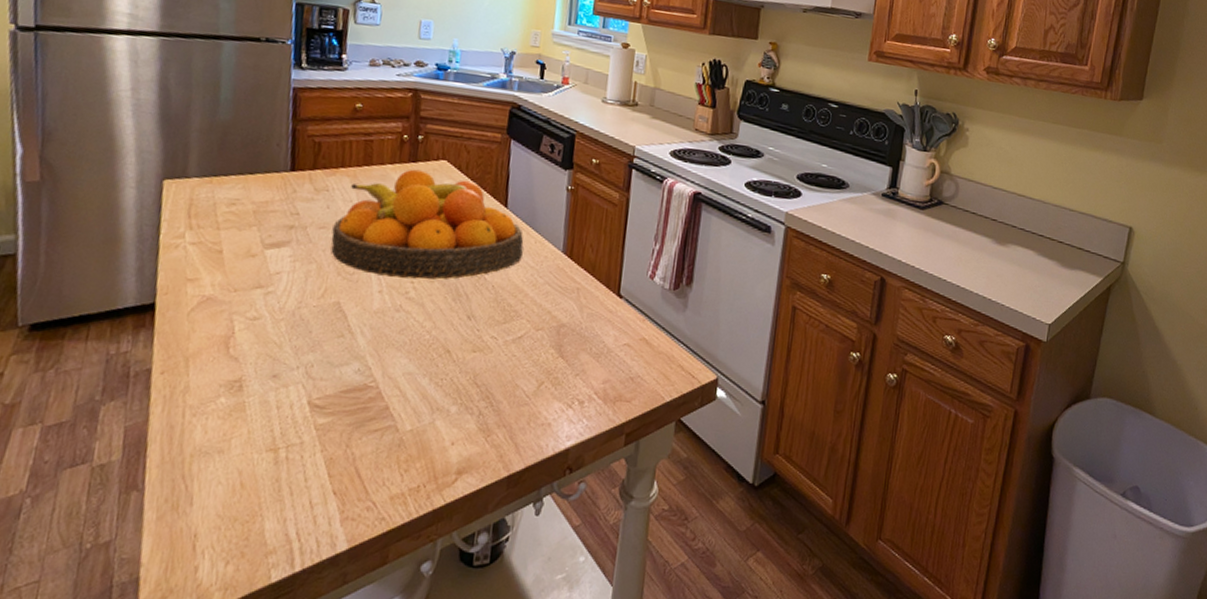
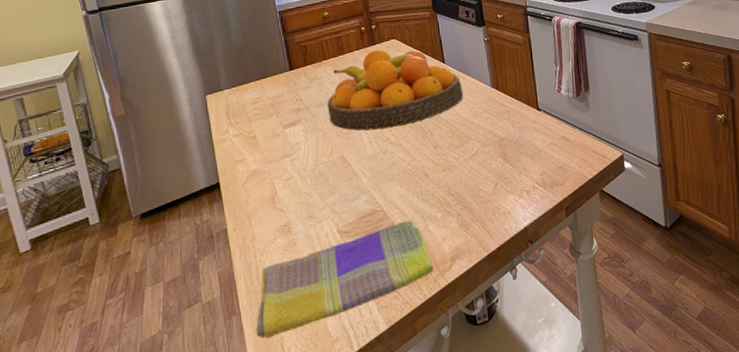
dish towel: none [160,407,430,533] -> present [256,220,434,339]

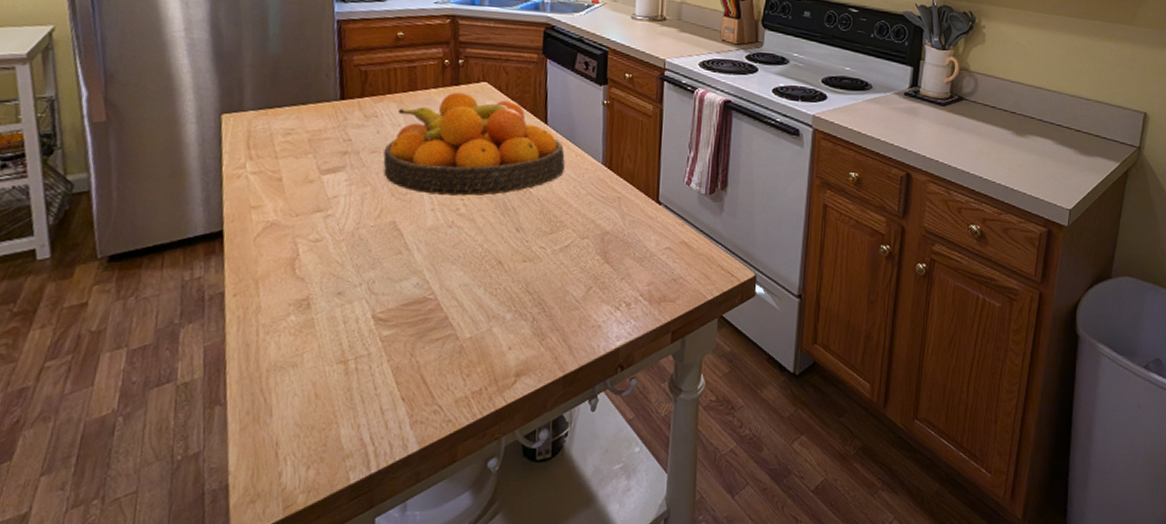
dish towel: present [256,220,434,339] -> none [243,317,491,442]

